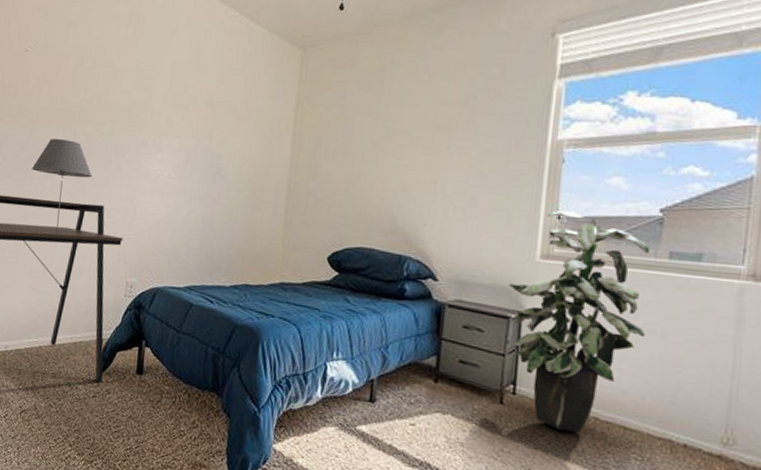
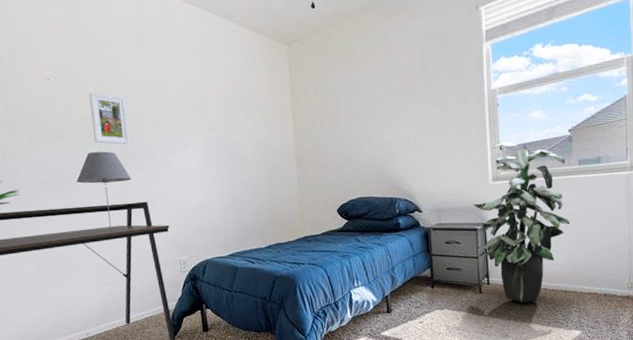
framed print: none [61,71,104,137] -> present [88,92,130,145]

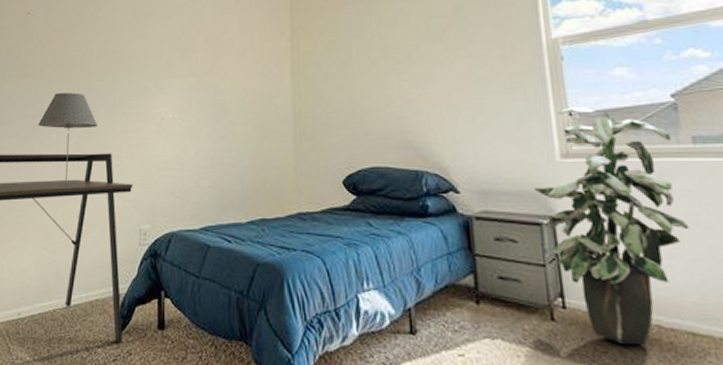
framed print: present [88,92,130,145] -> none [65,28,104,87]

